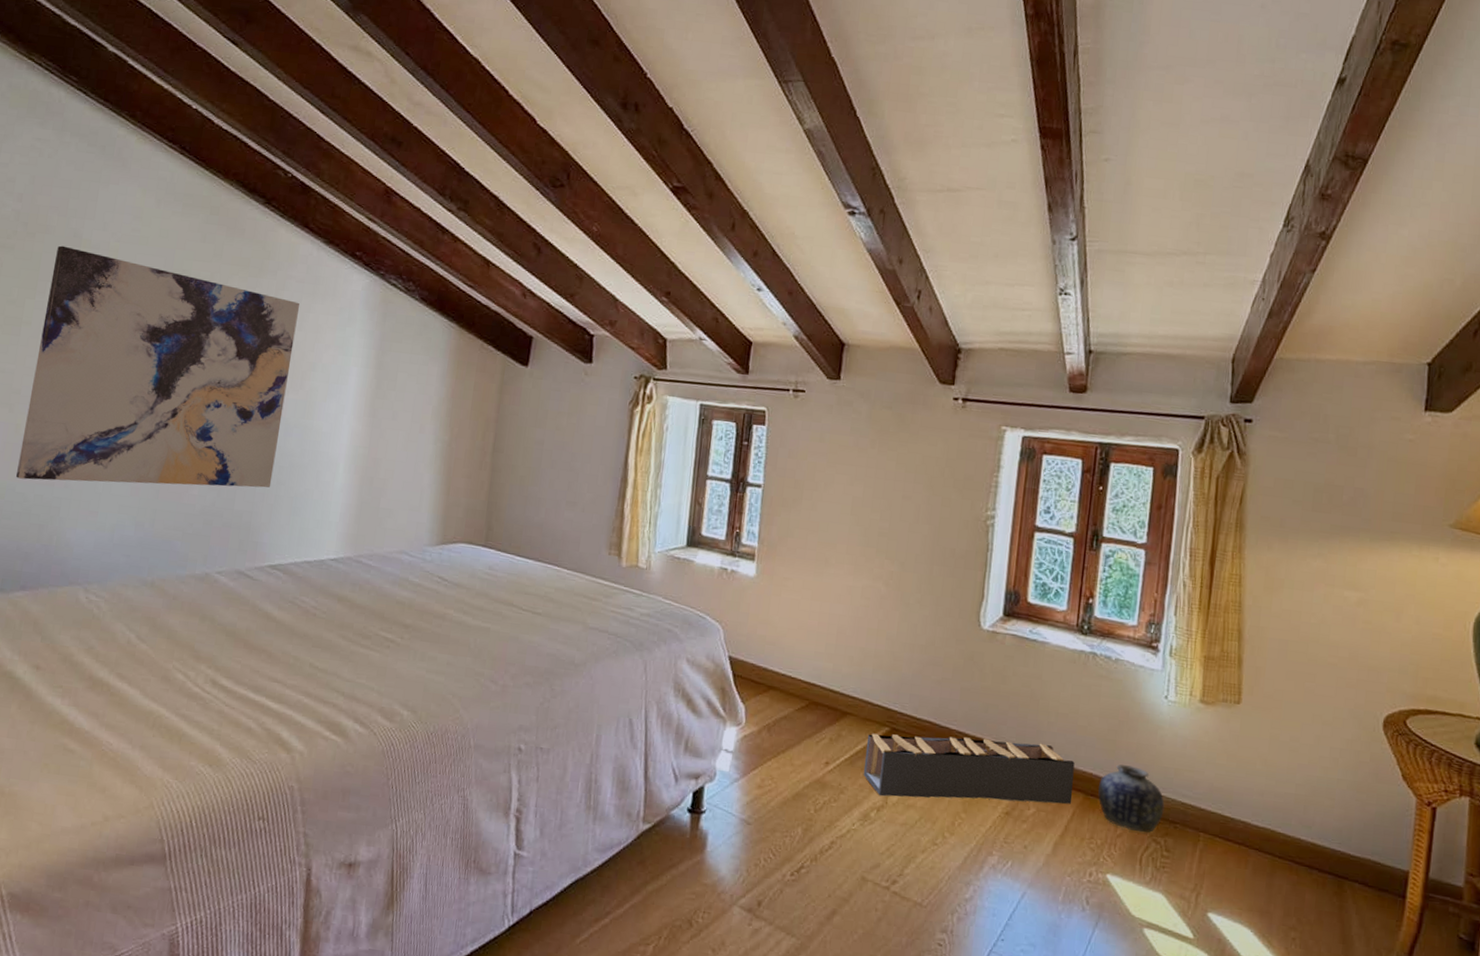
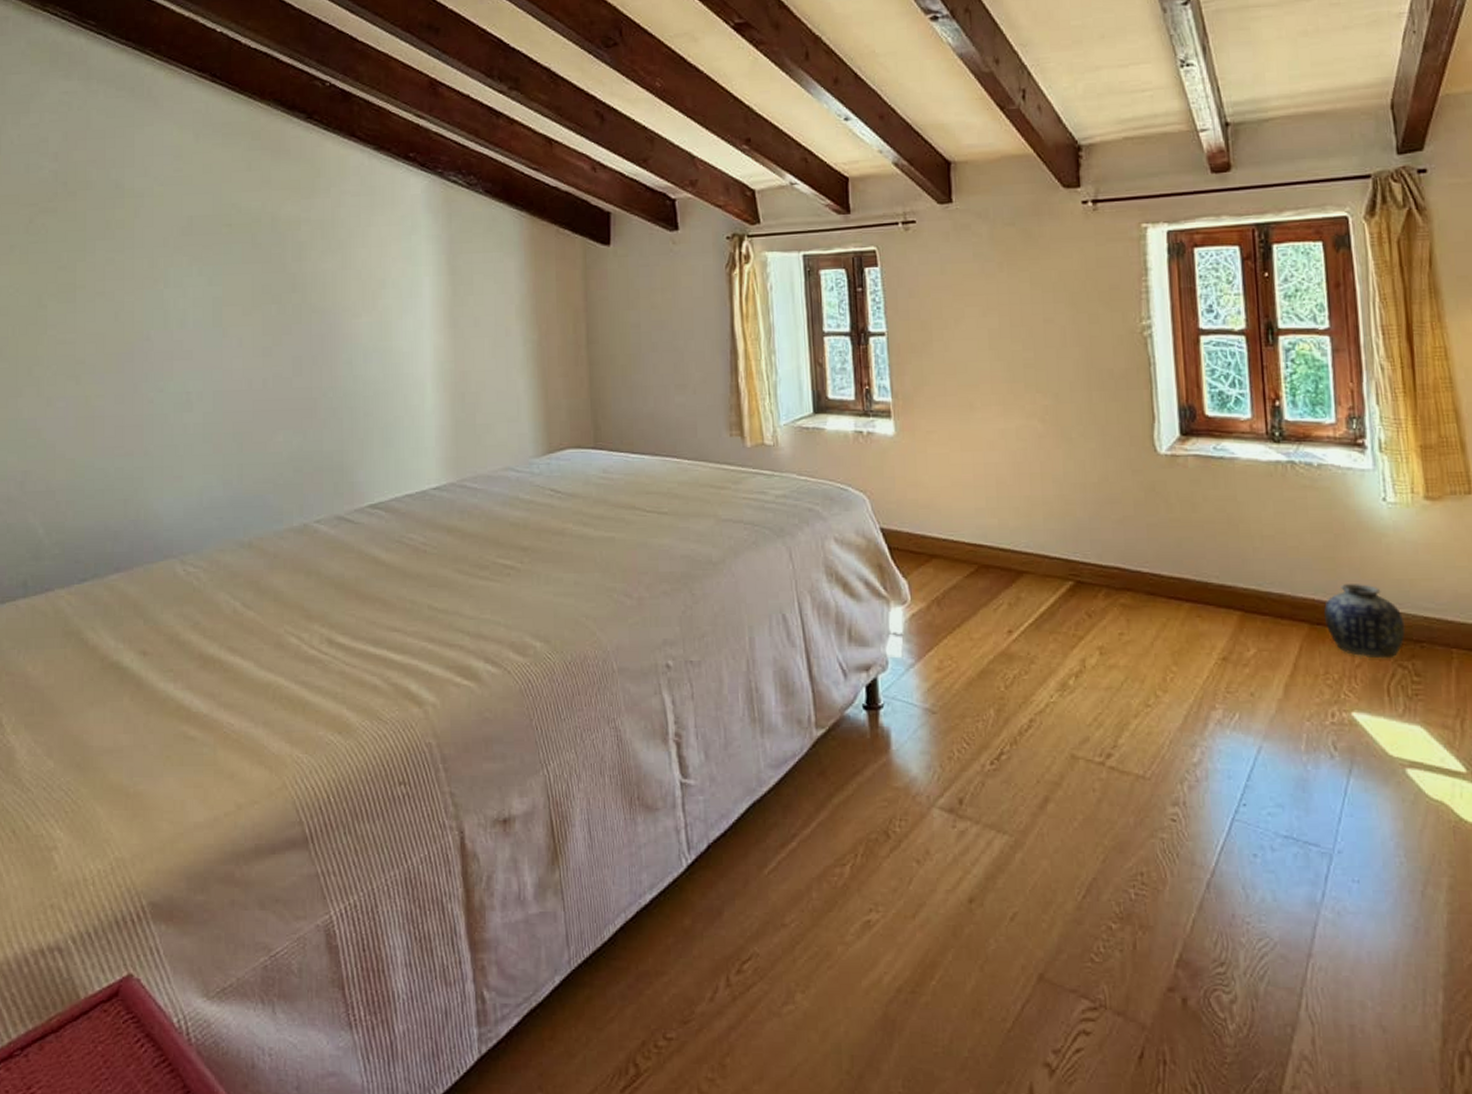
wall art: present [16,245,300,488] -> none [93,199,359,454]
basket: present [863,733,1075,804] -> none [1050,573,1297,660]

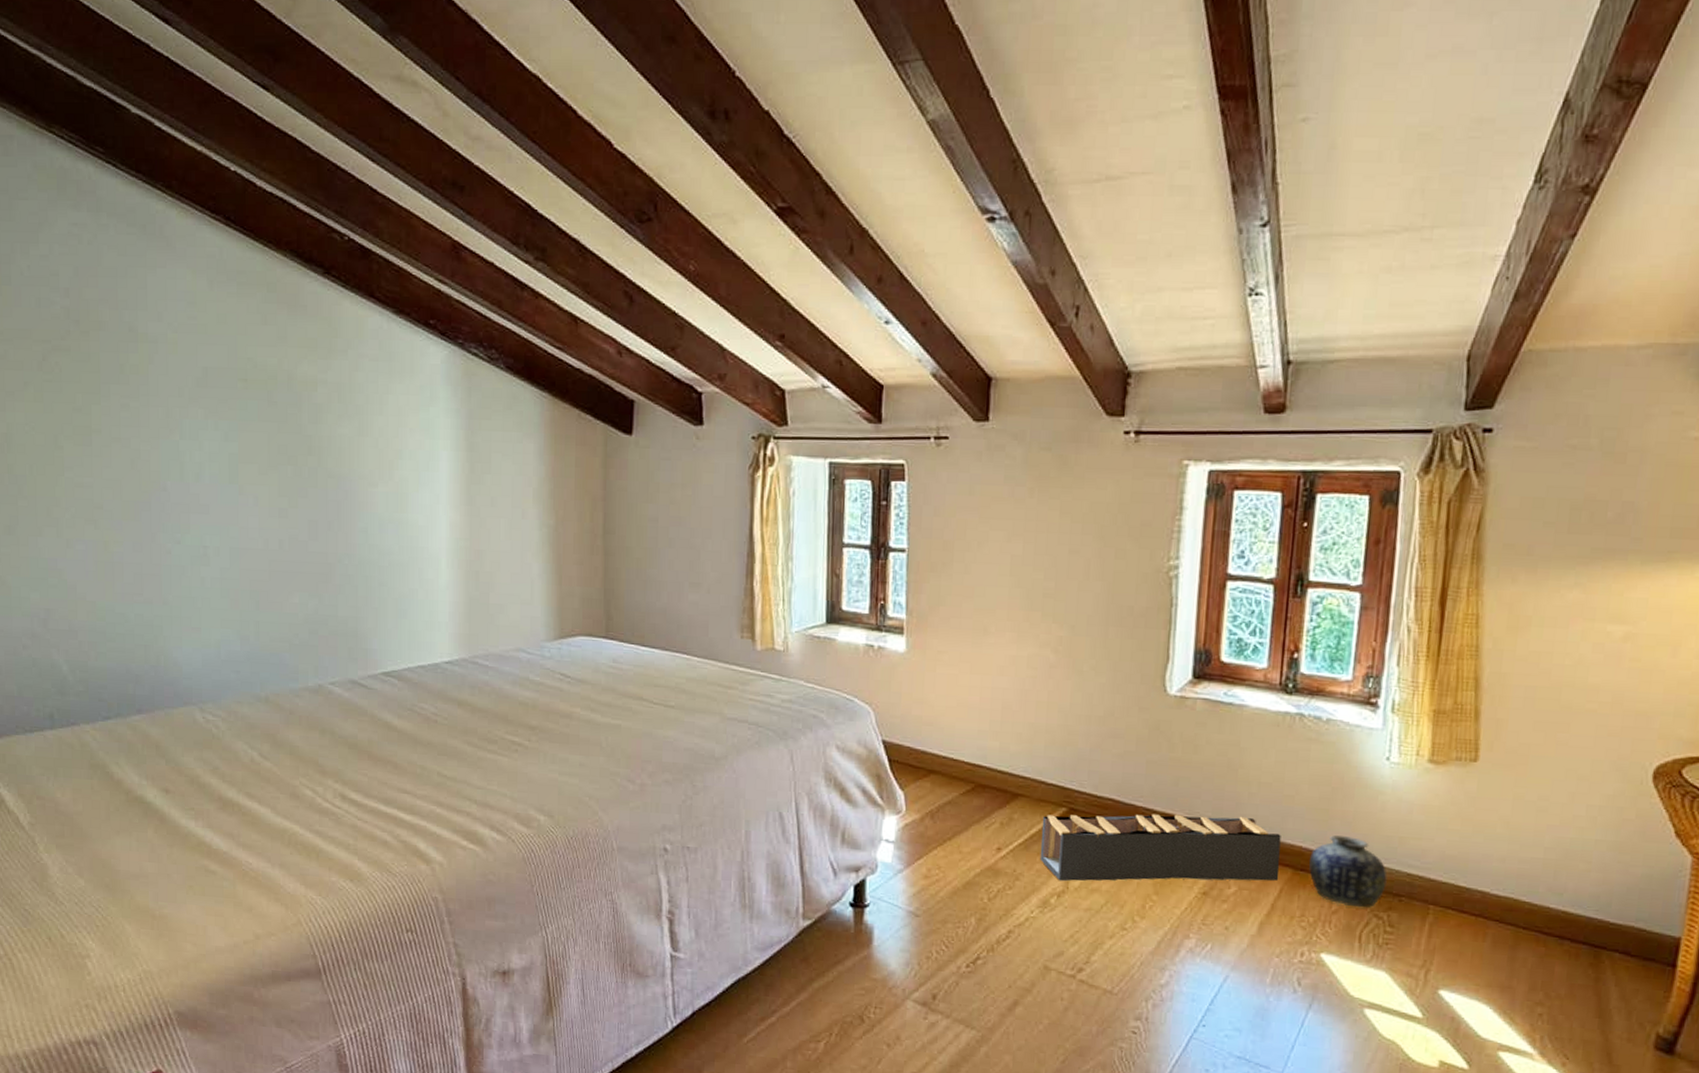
basket: none [1050,573,1297,660] -> present [1039,814,1281,881]

